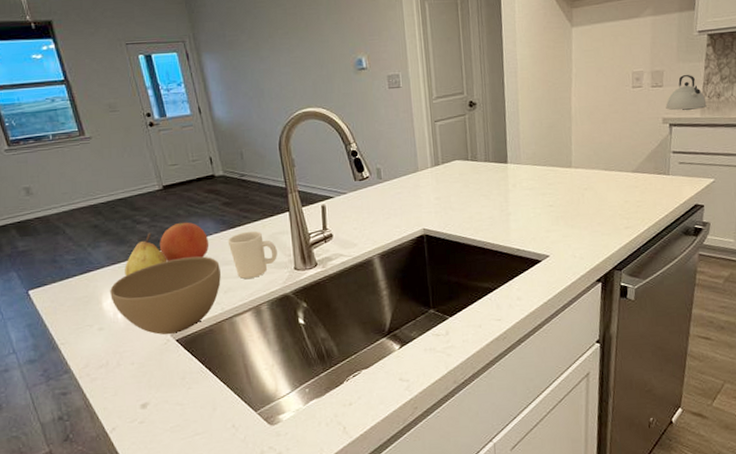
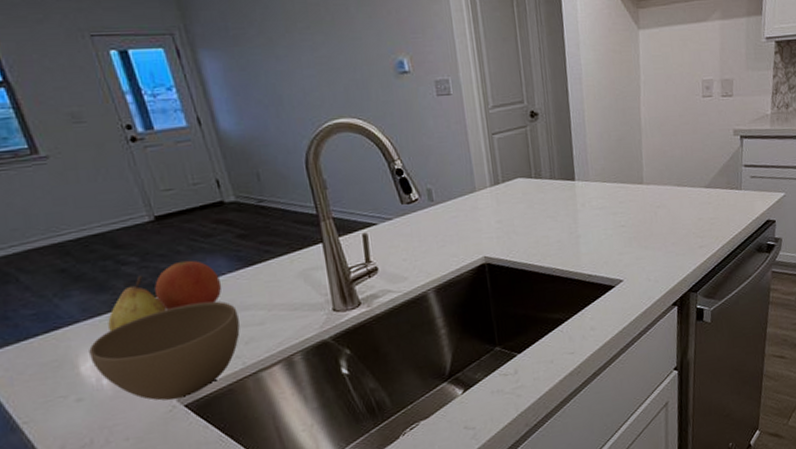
mug: present [227,230,277,279] -> none [245,267,311,326]
kettle: present [665,74,707,111] -> none [736,83,776,122]

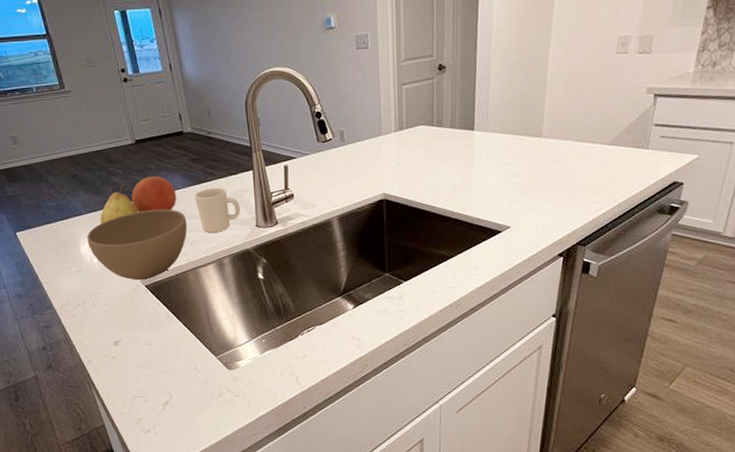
mug: none [245,267,311,326] -> present [194,187,240,232]

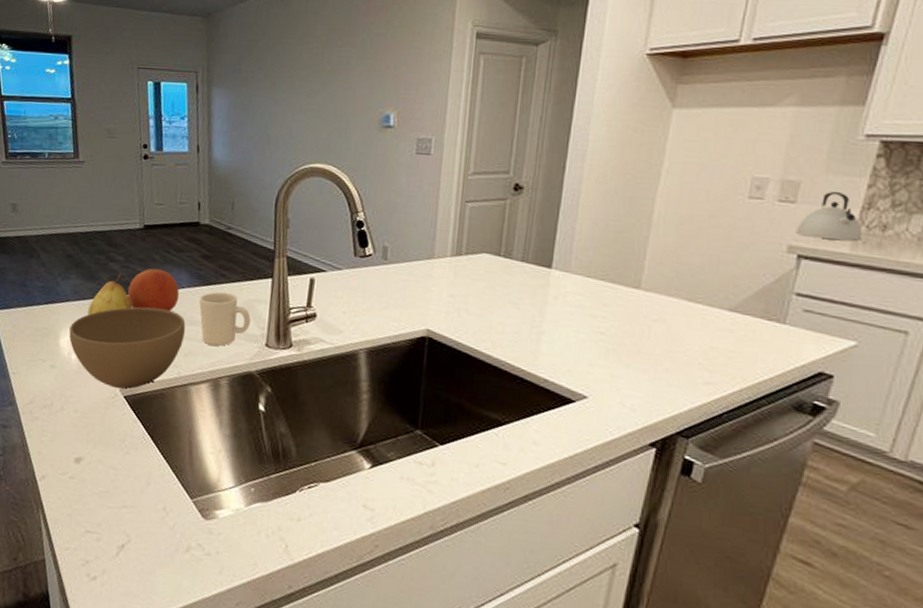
kettle: none [652,40,699,80] -> present [796,191,863,242]

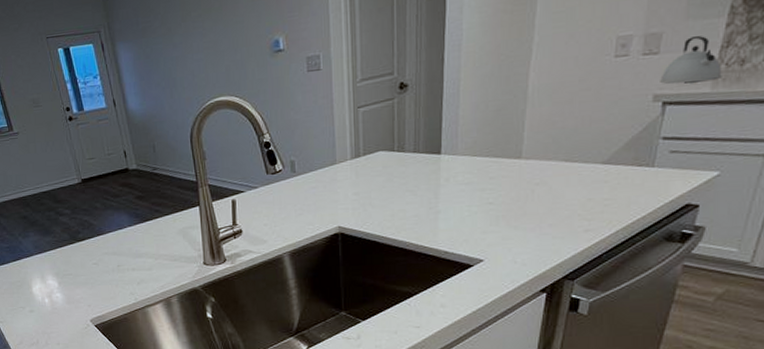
bowl: present [68,307,186,389] -> none [38,248,135,319]
fruit: present [87,273,133,316] -> none [50,224,87,265]
fruit: present [127,268,180,312] -> none [80,214,124,252]
mug: present [199,292,251,346] -> none [140,224,187,271]

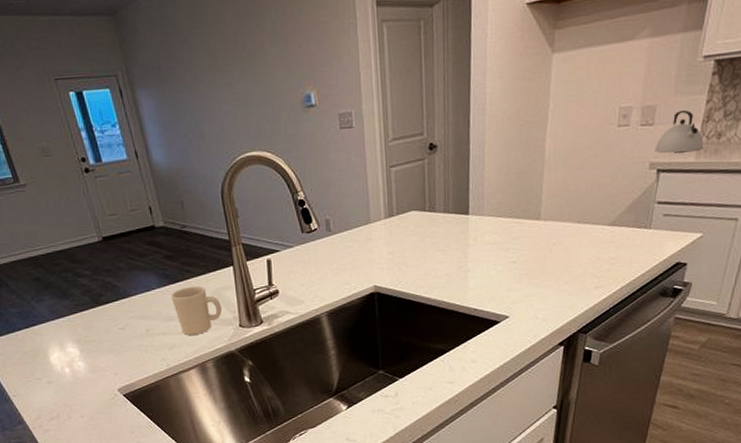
mug: none [140,224,187,271] -> present [170,285,222,335]

